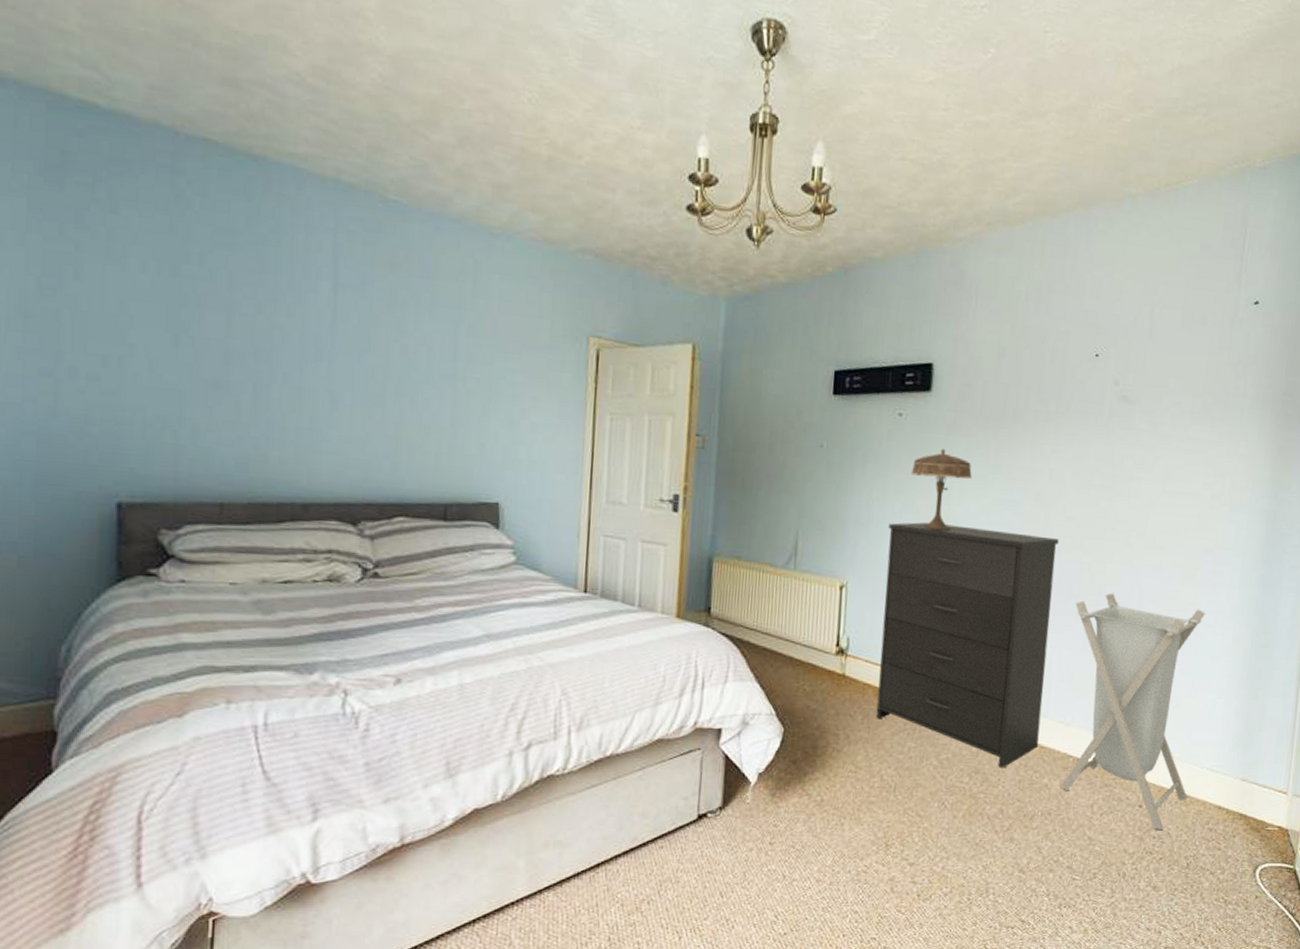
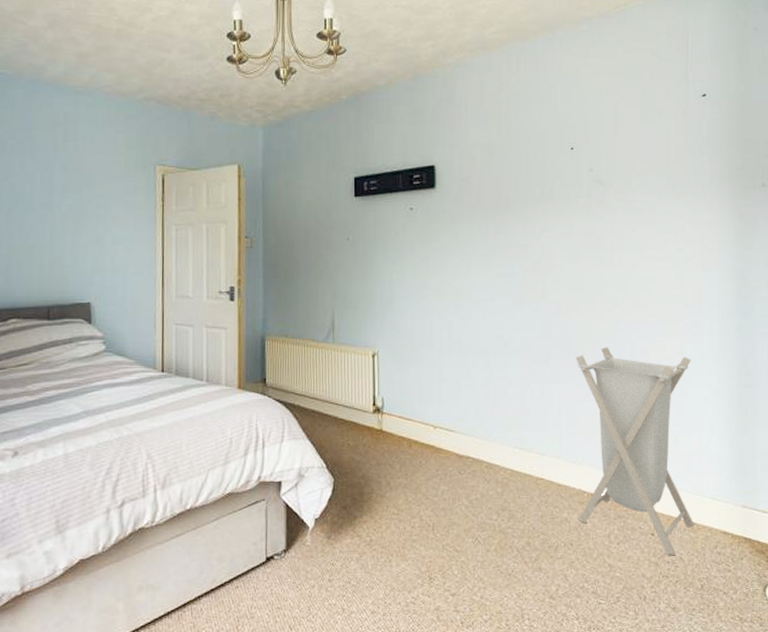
dresser: present [875,522,1059,769] -> none [409,297,556,506]
table lamp: present [910,448,972,531] -> none [424,234,476,302]

